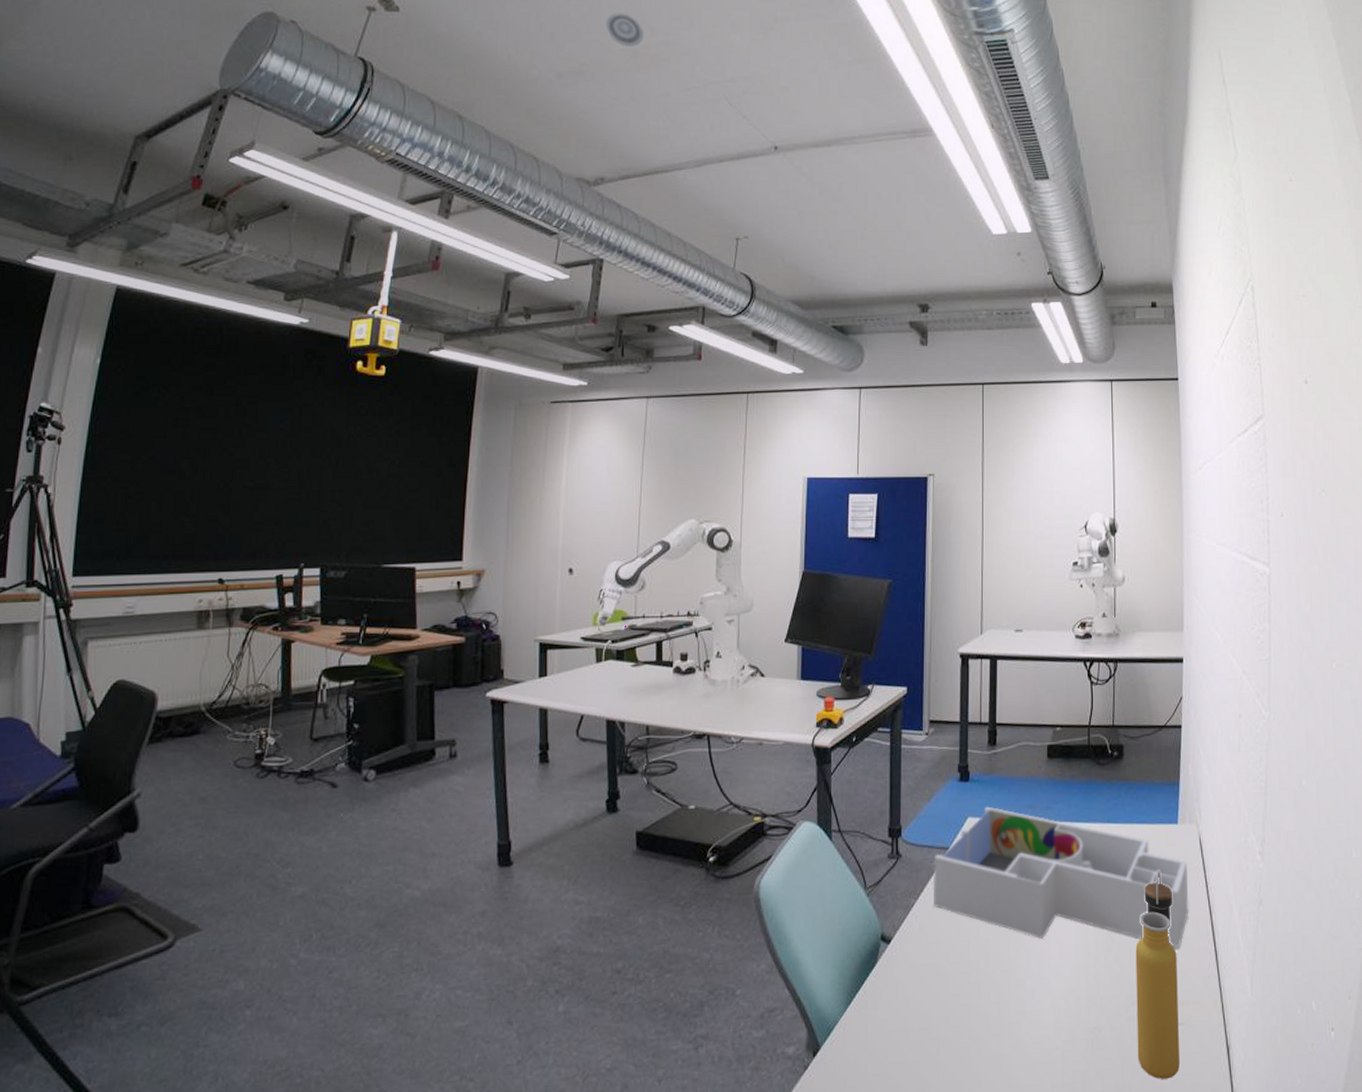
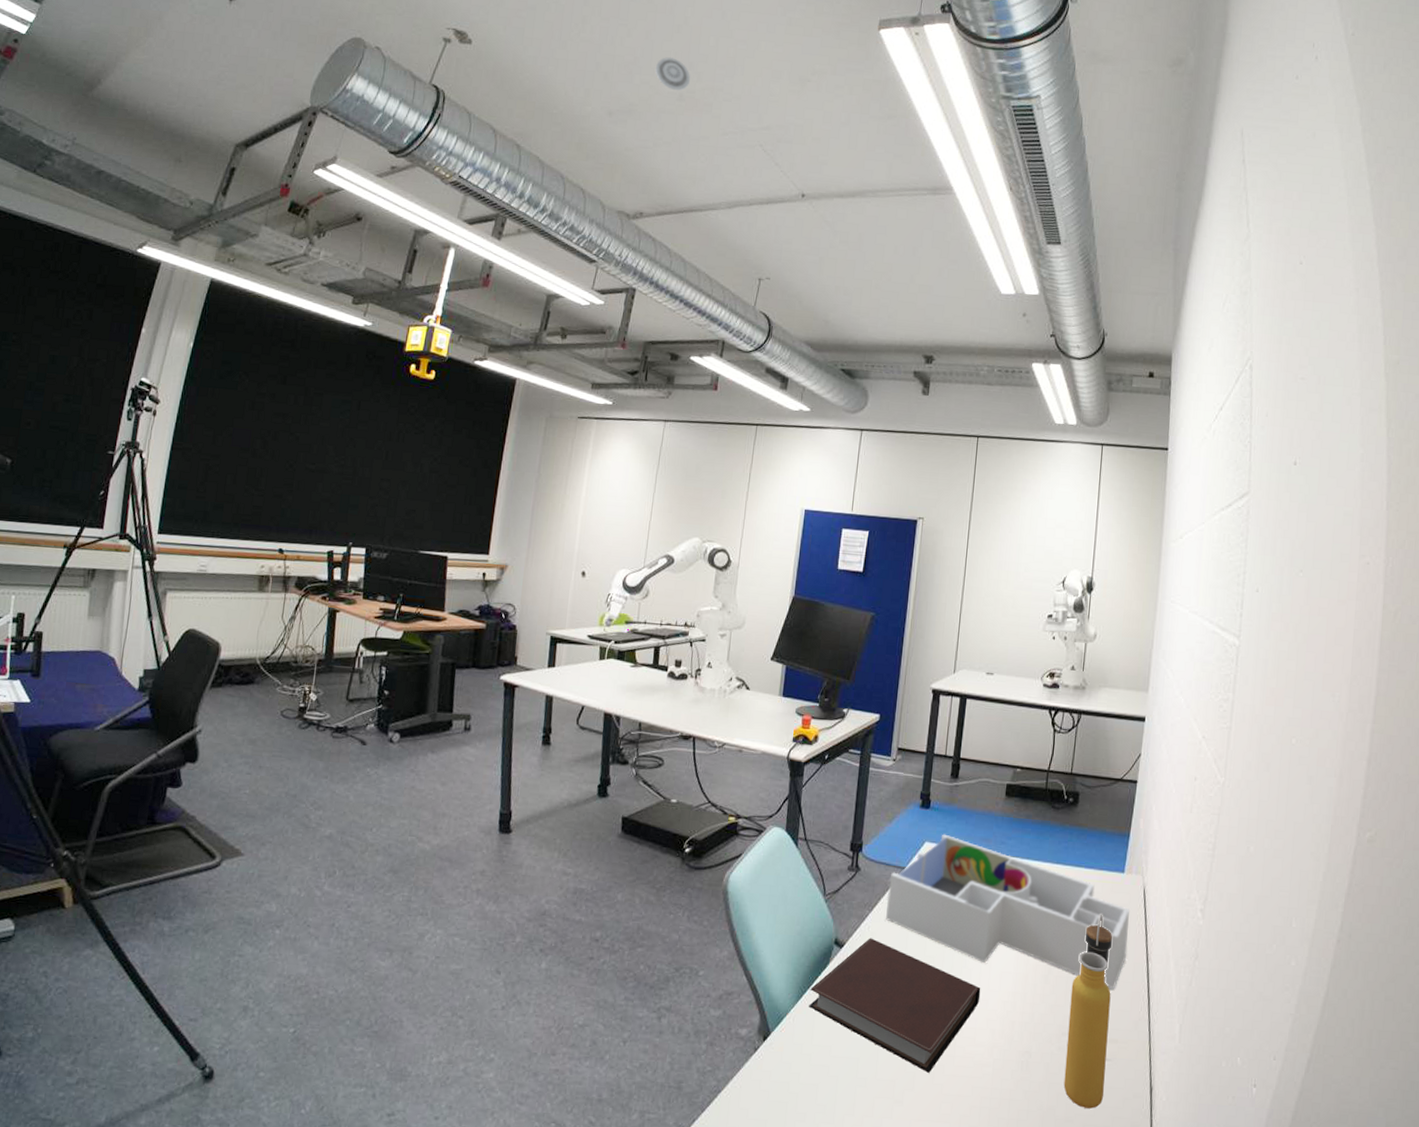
notebook: none [859,928,1042,1066] -> present [809,938,981,1073]

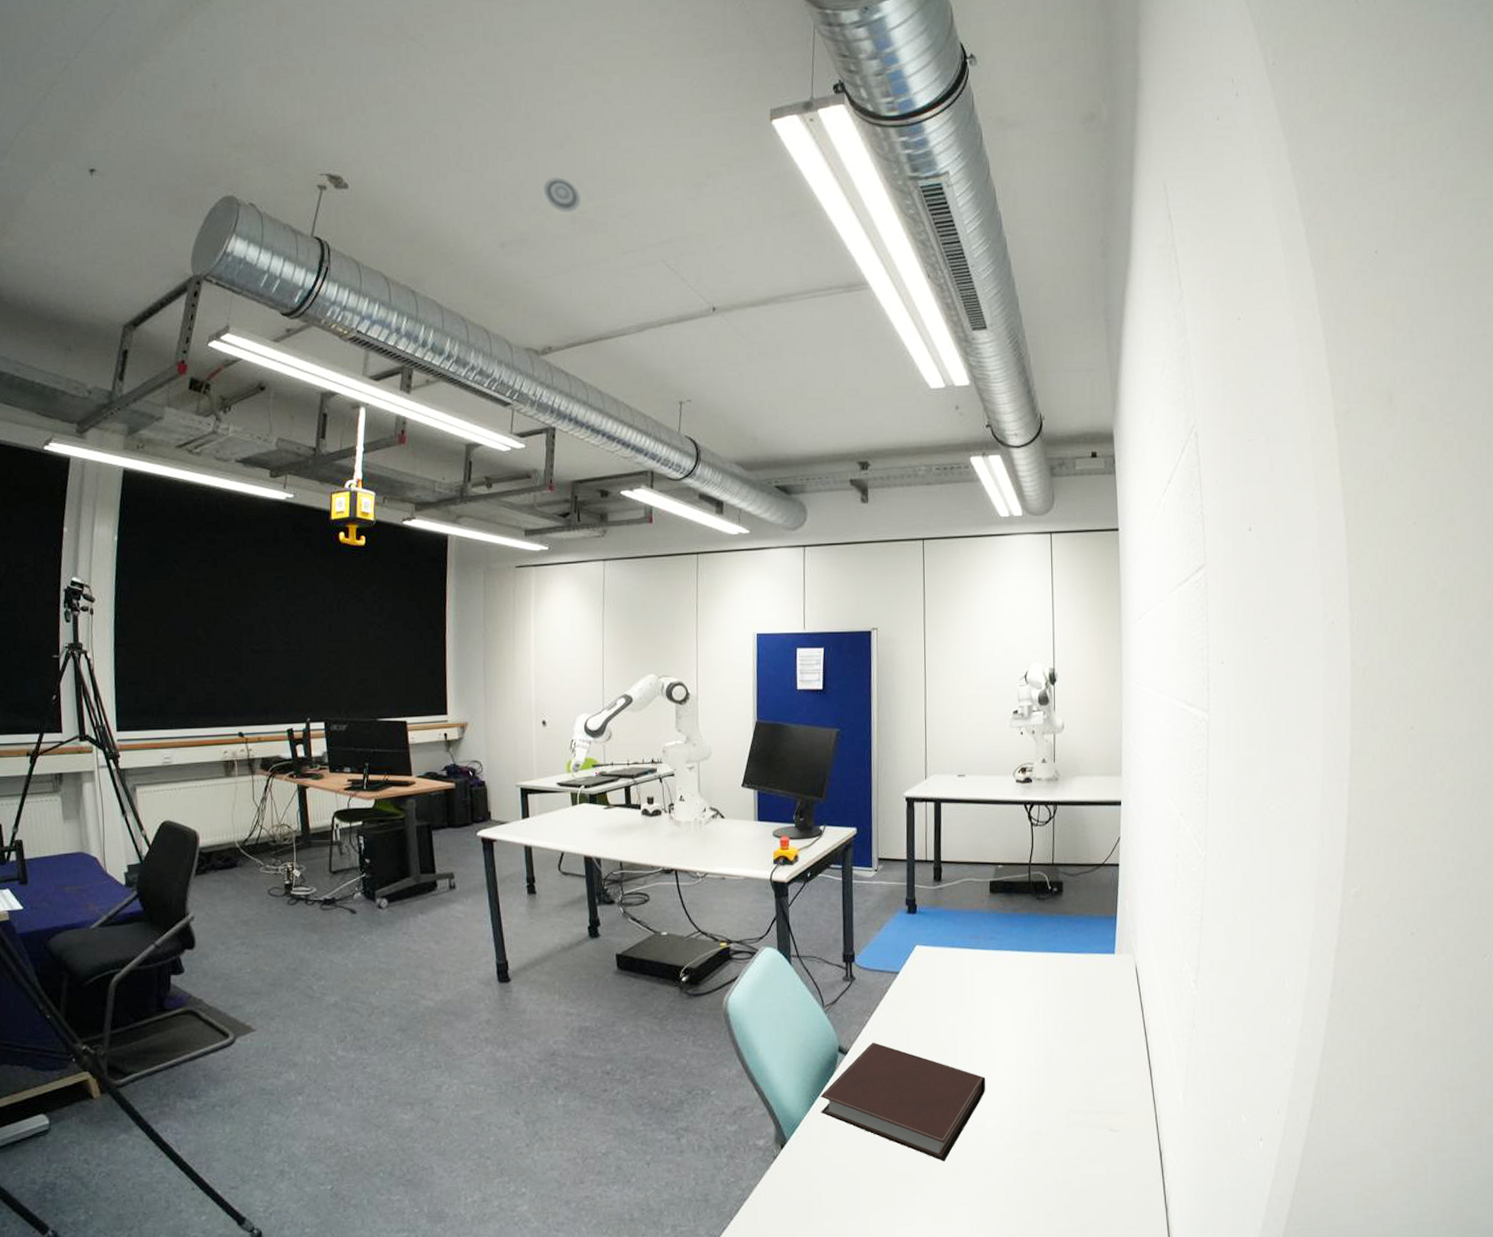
desk organizer: present [886,834,1129,990] -> none [884,936,1125,1065]
water bottle: present [1063,914,1113,1109] -> none [1074,995,1115,1178]

